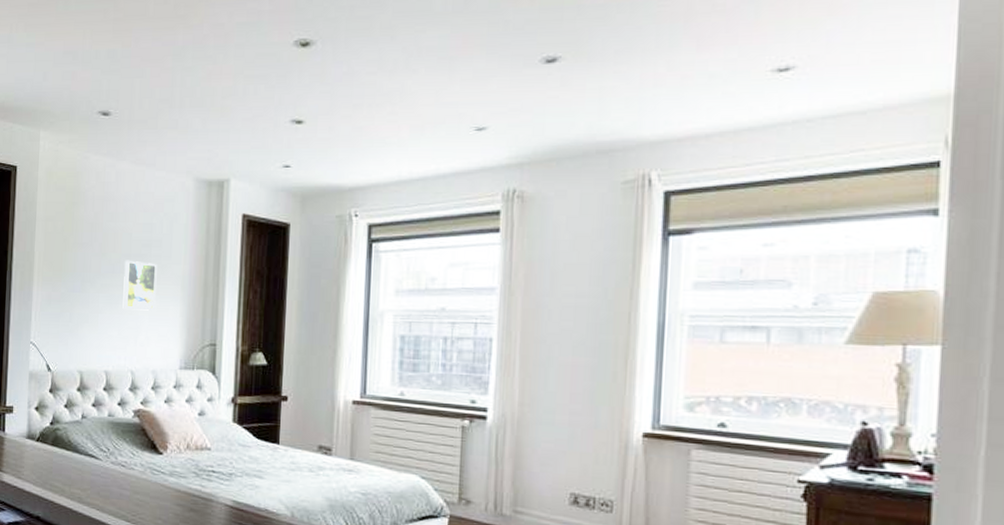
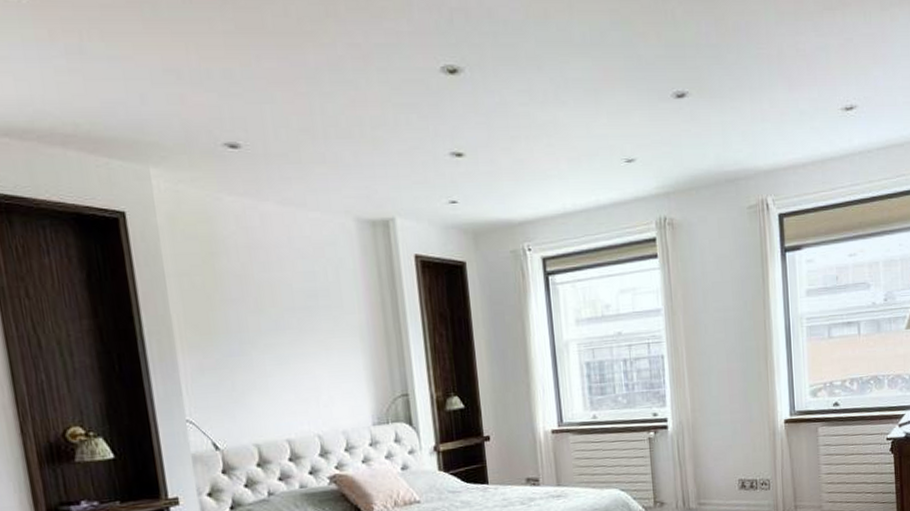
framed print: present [122,260,157,311] -> none [289,314,334,369]

